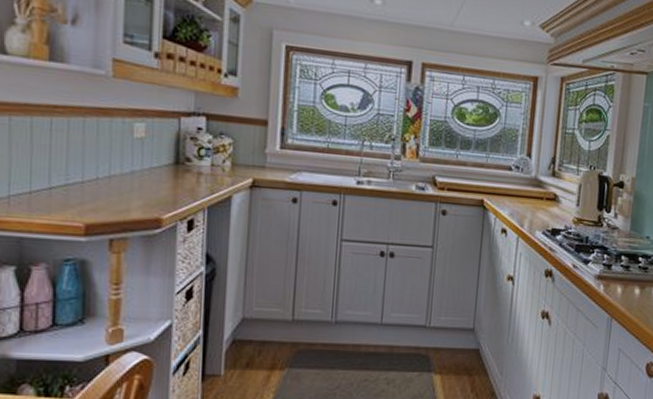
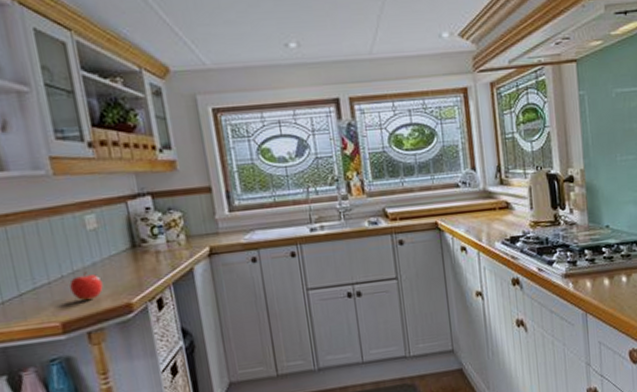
fruit: none [103,177,137,208] -> present [69,271,104,301]

